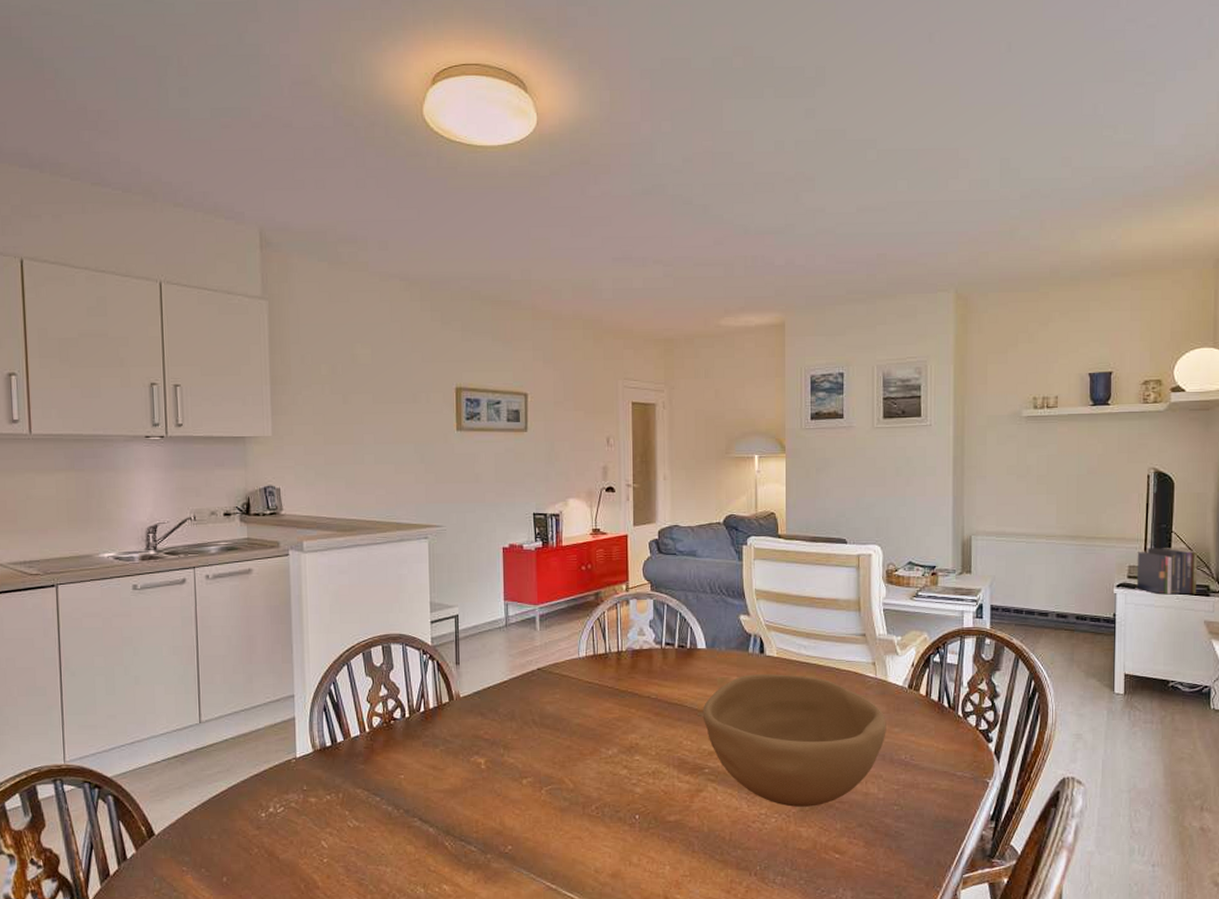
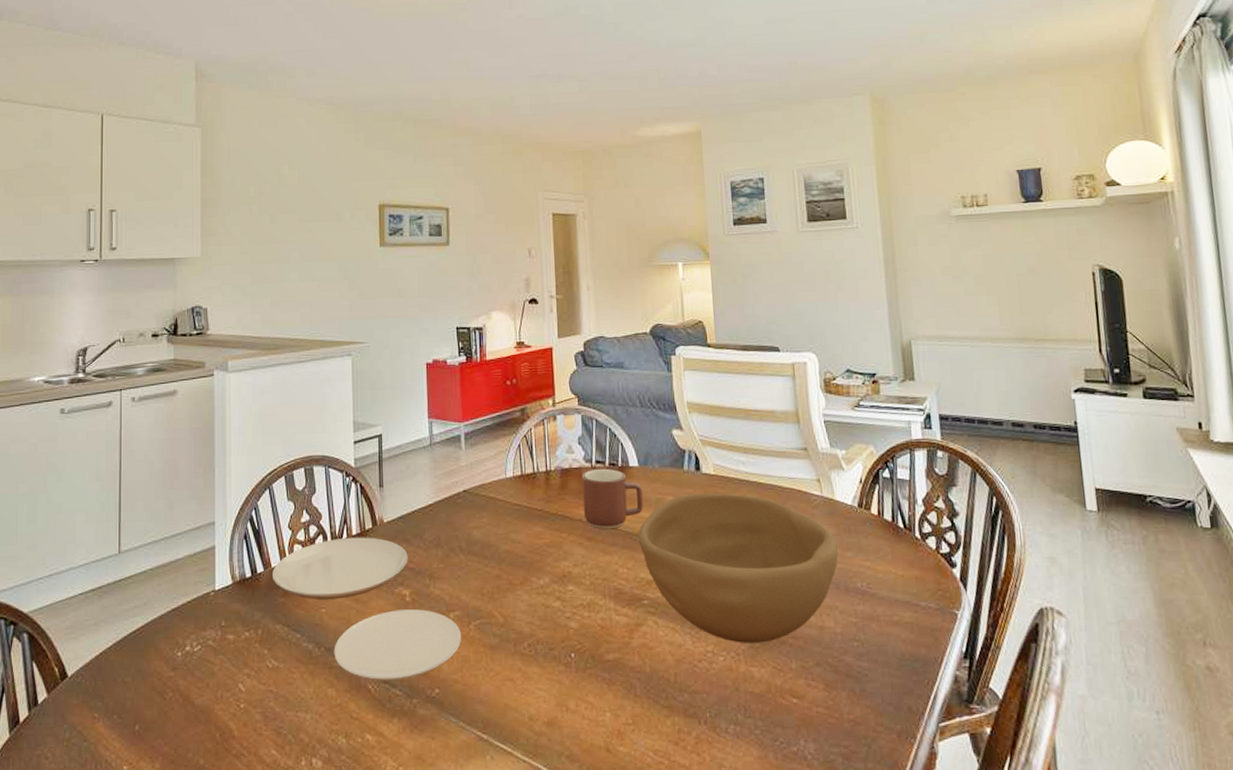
plate: none [351,710,484,767] -> present [271,537,408,599]
plate: none [412,776,534,839] -> present [334,609,462,681]
mug: none [651,650,708,706] -> present [581,468,643,530]
books: present [1136,548,1197,595] -> none [1091,348,1163,400]

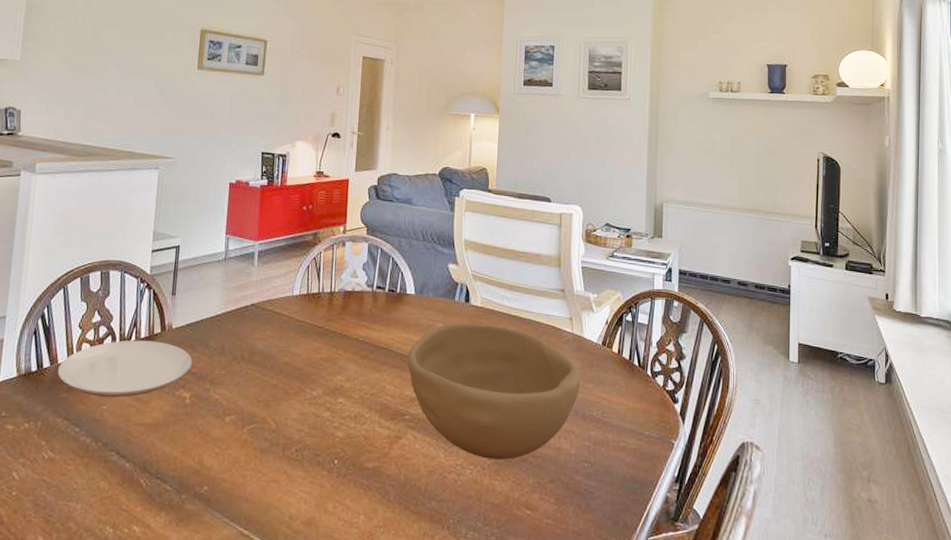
plate: present [334,609,462,681] -> none [110,411,235,477]
mug: present [581,468,643,530] -> none [360,293,416,350]

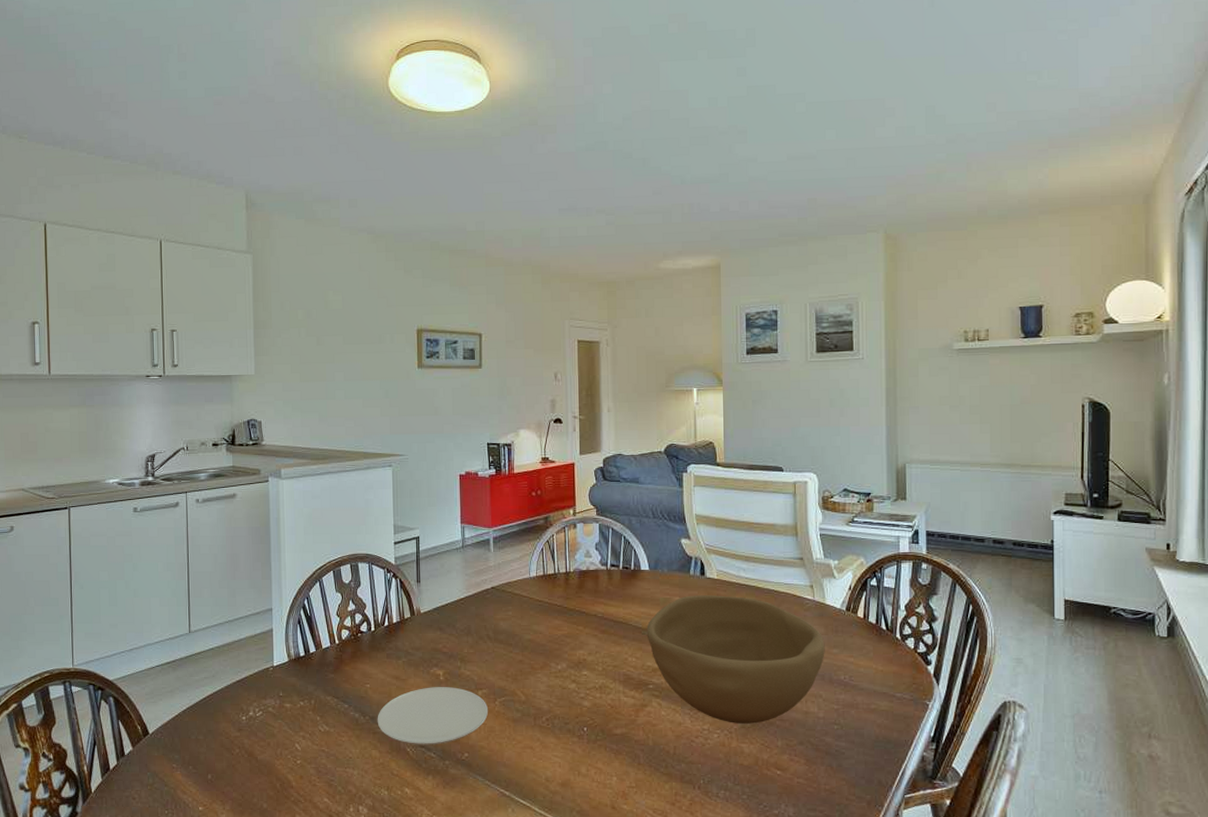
plate: present [57,340,192,397] -> none [322,625,442,676]
plate: none [110,411,235,477] -> present [377,687,489,745]

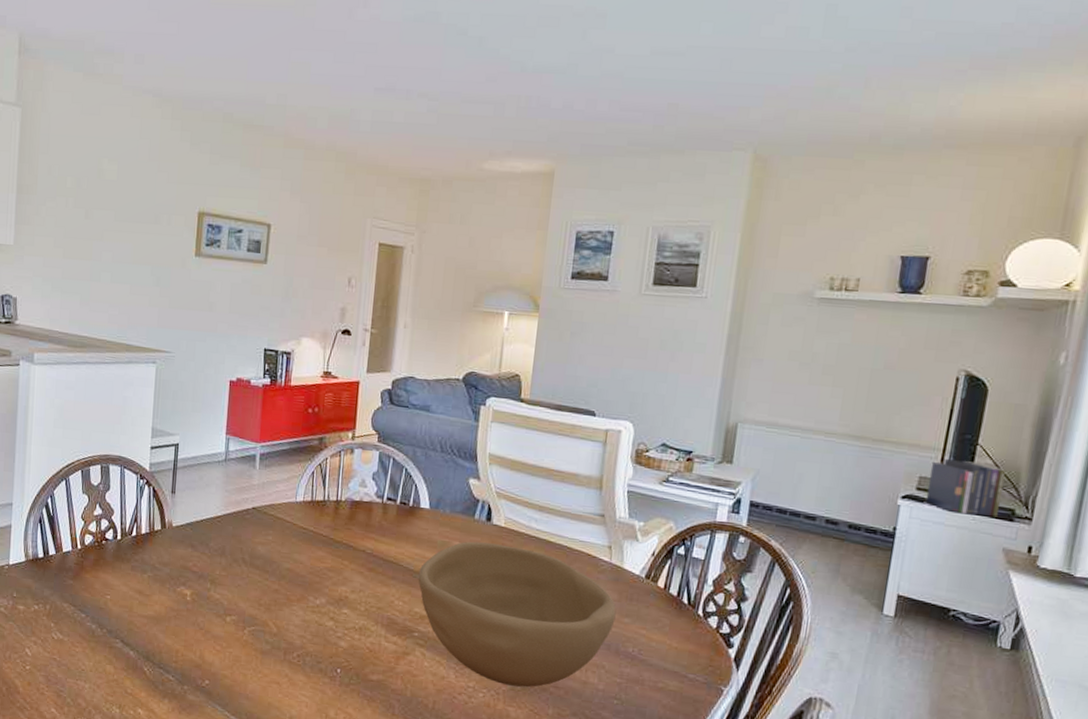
plate: present [377,687,489,745] -> none [114,606,236,668]
books: none [1073,476,1136,522] -> present [925,459,1005,518]

